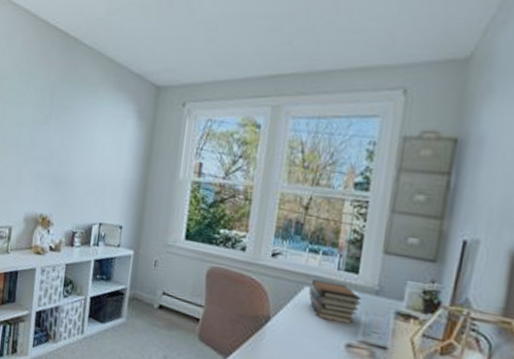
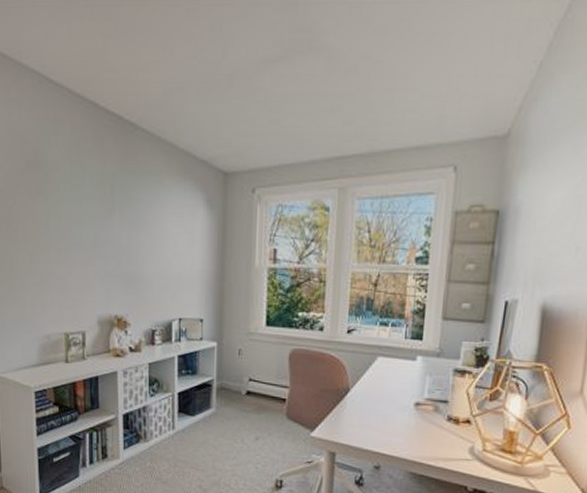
book stack: present [308,279,363,324] -> none [381,349,427,385]

